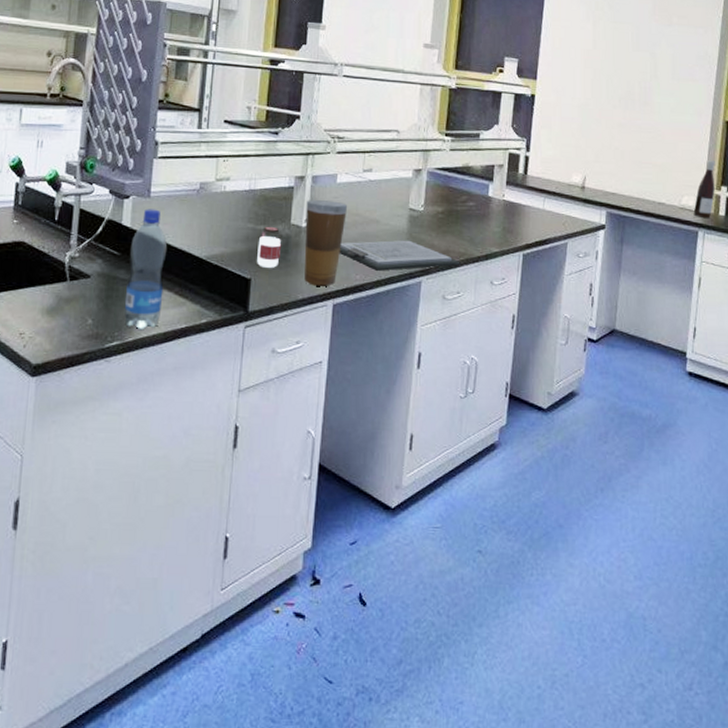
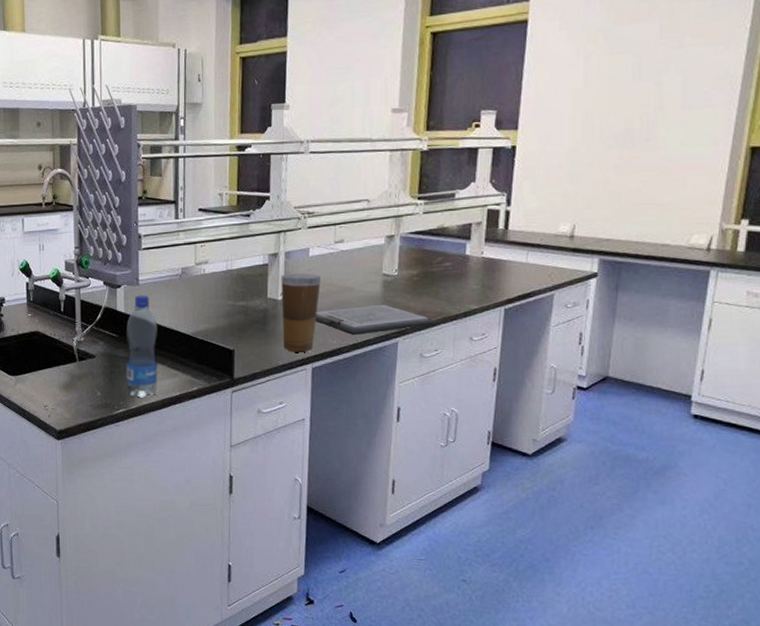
jar: present [257,226,282,268] -> none [238,301,261,339]
bottle: present [693,159,715,219] -> none [704,192,734,257]

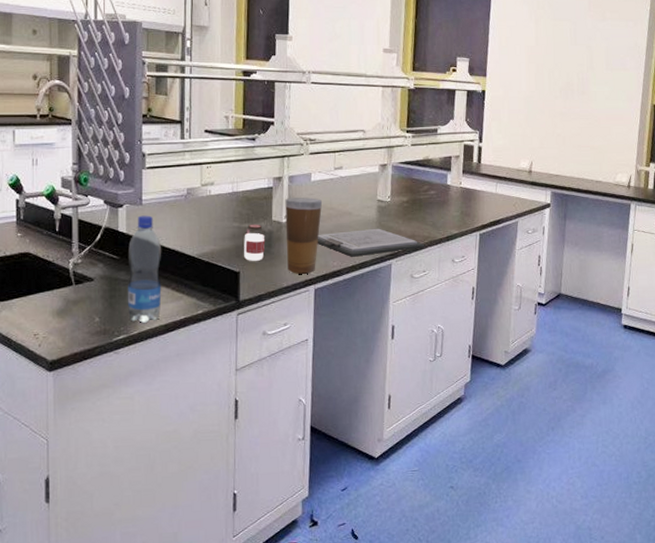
jar: none [238,301,261,339] -> present [244,224,266,261]

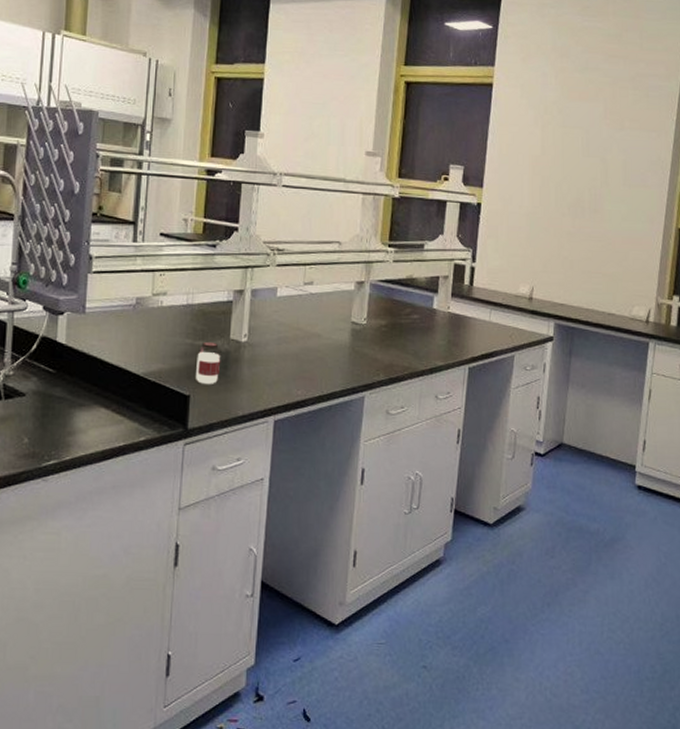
bottle: present [127,215,162,324] -> none [60,325,104,449]
beverage cup: present [285,197,322,275] -> none [244,314,287,404]
clipboard: present [317,228,425,257] -> none [279,354,404,386]

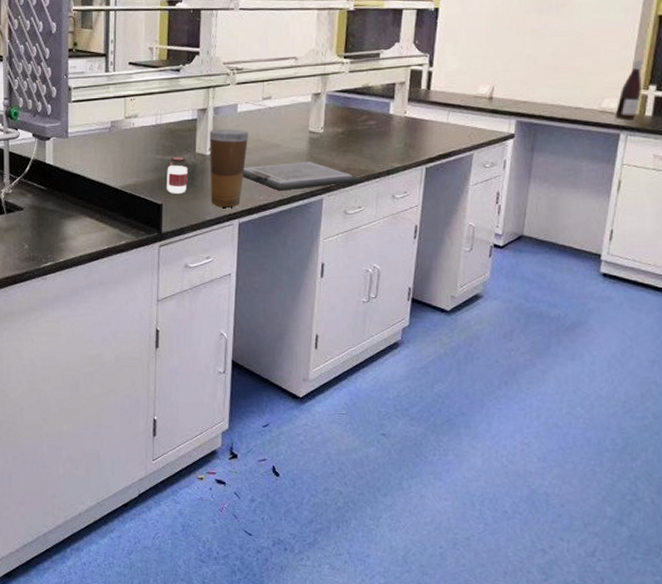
beverage cup: none [244,314,287,404] -> present [209,129,248,209]
clipboard: none [279,354,404,386] -> present [242,161,362,191]
bottle: none [644,268,667,330] -> present [615,58,643,121]

